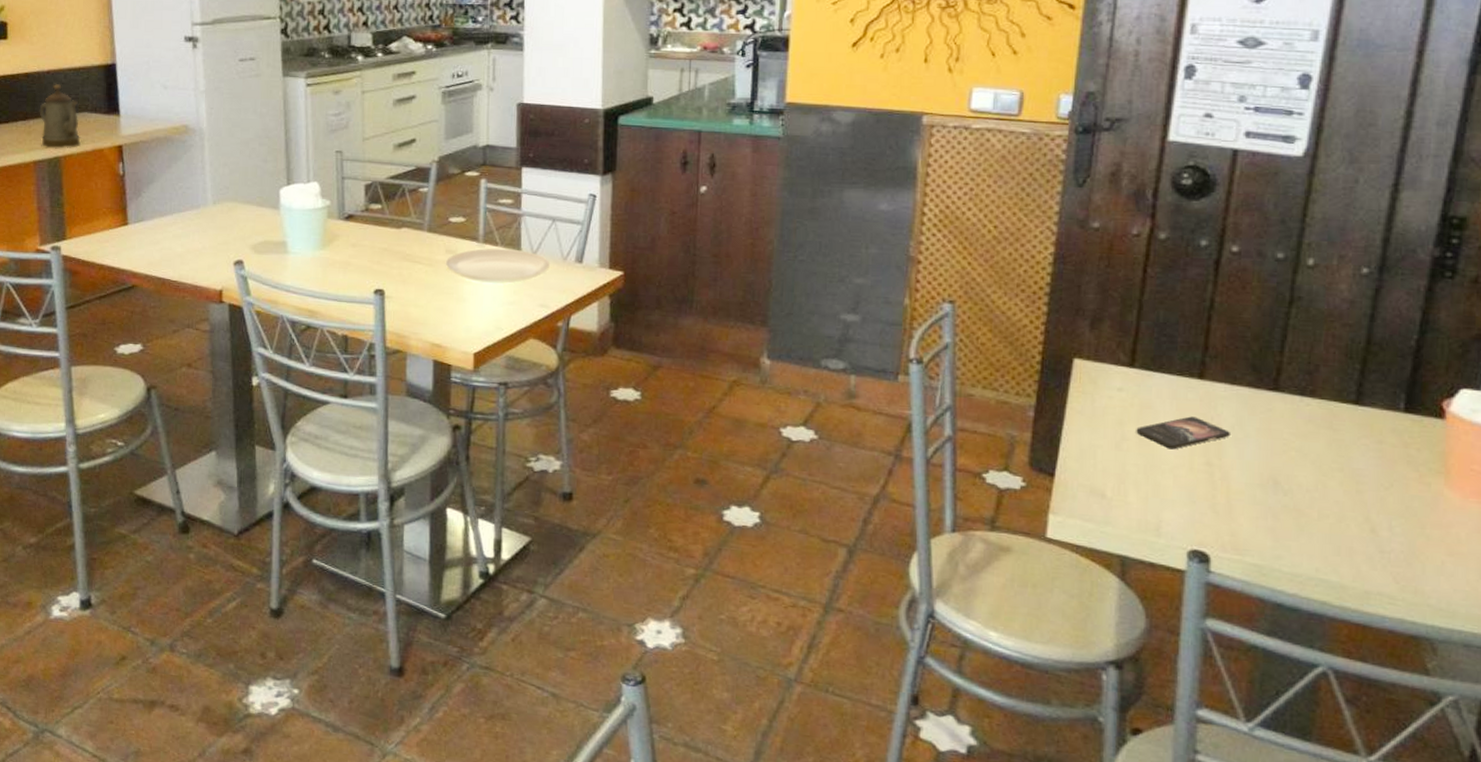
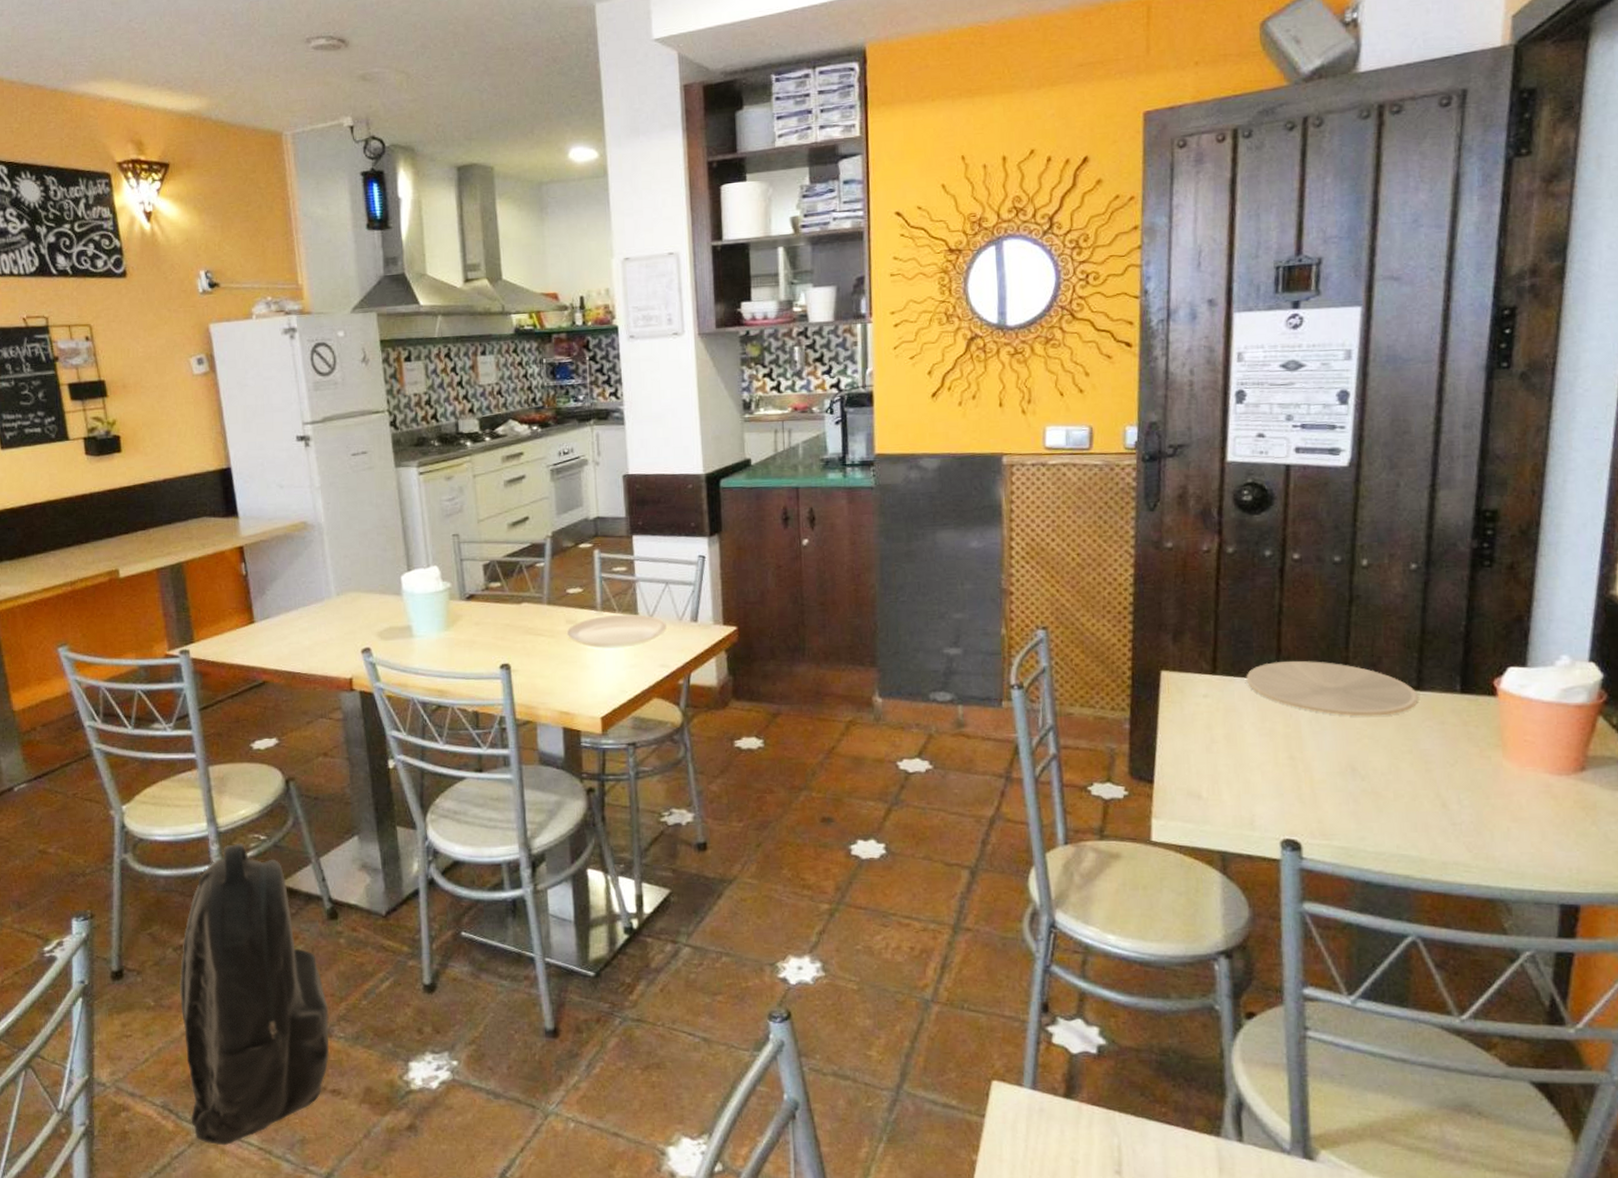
backpack: none [25,447,173,749] -> present [179,844,330,1146]
coffee pot: present [39,84,82,149] -> none [158,492,203,556]
smartphone: present [1136,416,1230,450] -> none [1223,715,1308,748]
plate: none [1166,360,1357,429] -> present [1246,660,1419,717]

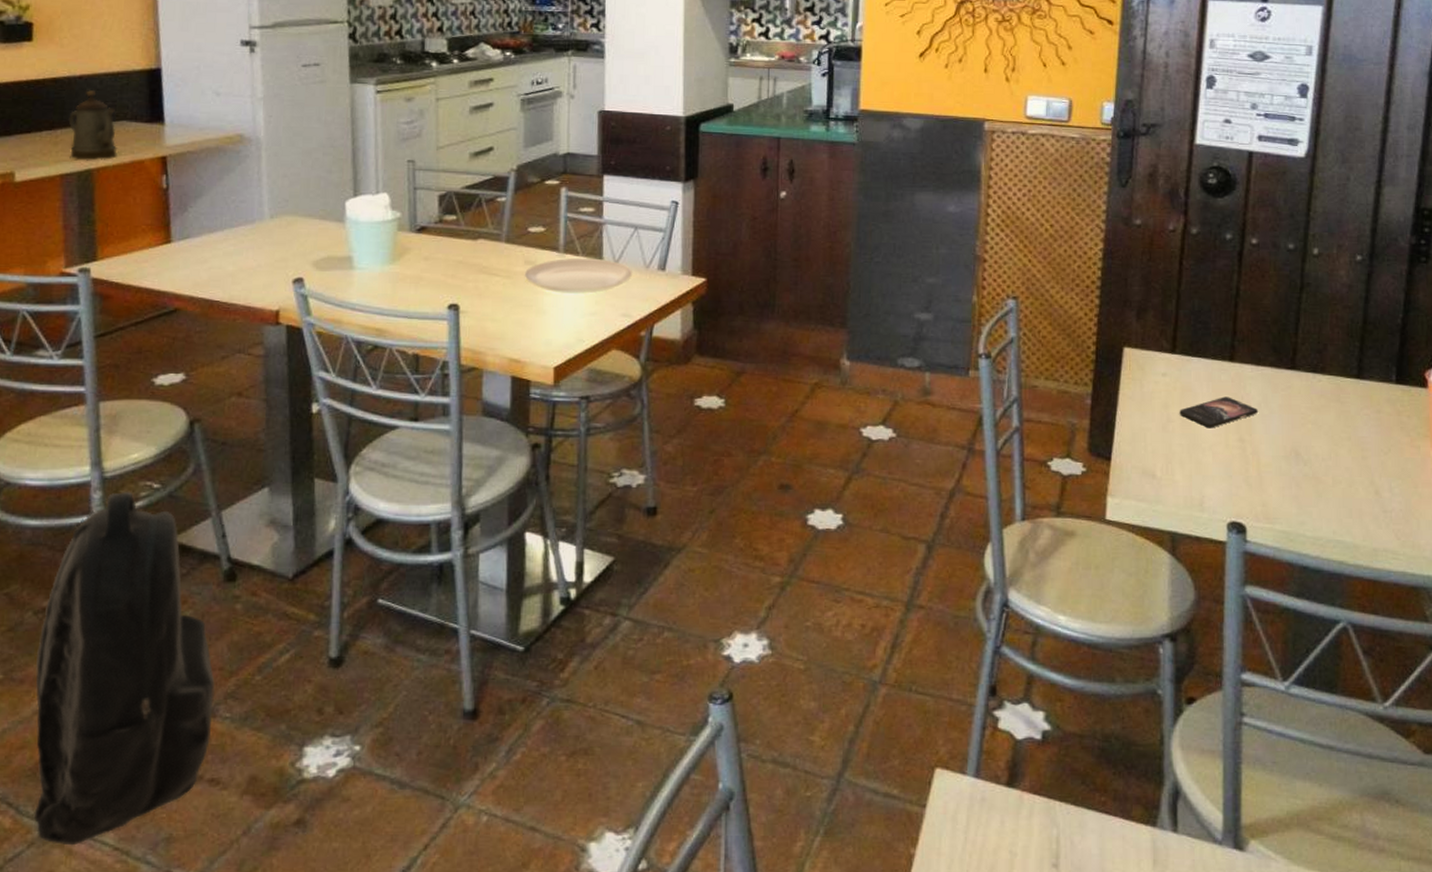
coffee pot: none [158,492,203,556] -> present [68,90,118,161]
smartphone: none [1223,715,1308,748] -> present [1179,396,1258,428]
plate: present [1246,660,1419,717] -> none [1203,343,1359,402]

